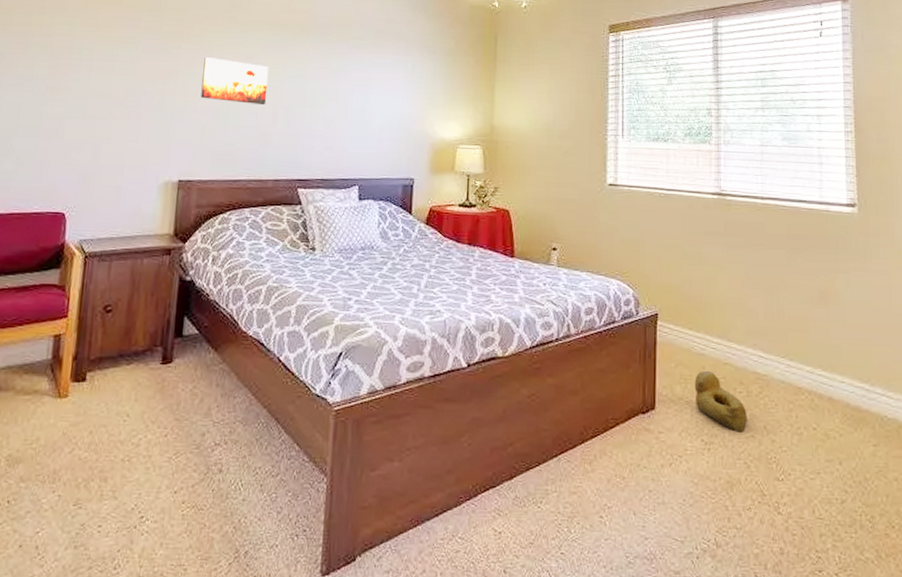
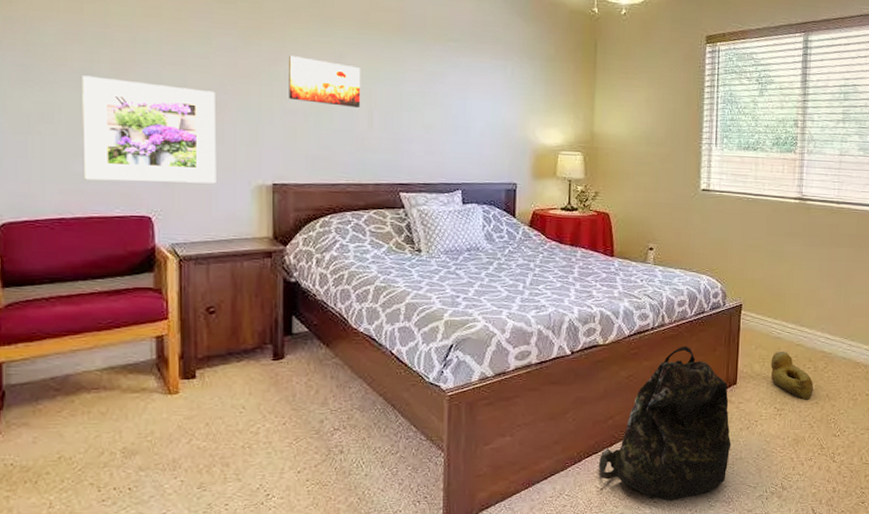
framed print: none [11,80,136,180] -> present [82,75,217,184]
backpack: none [497,361,651,553] -> present [599,346,731,501]

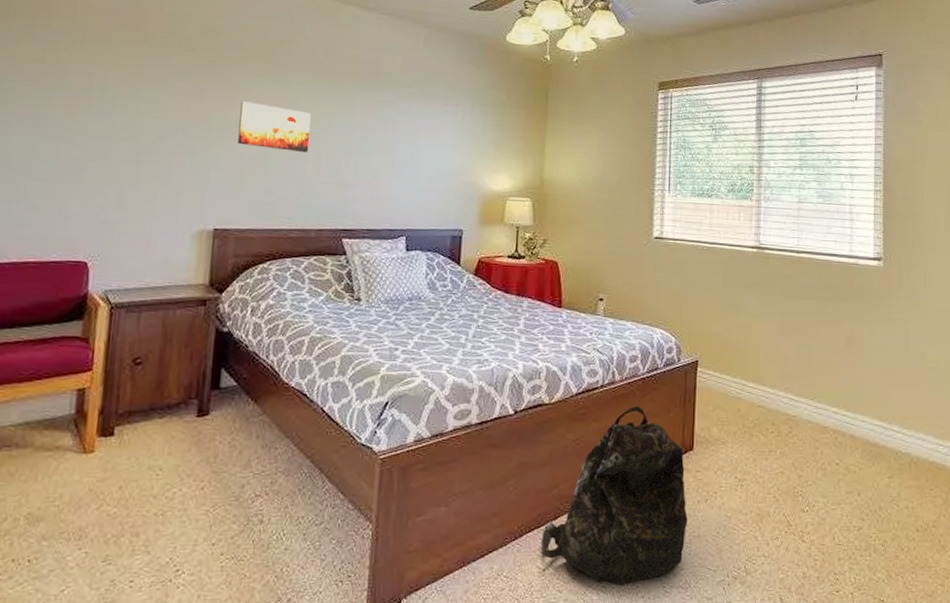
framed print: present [82,75,217,184] -> none [25,120,165,228]
rubber duck: present [771,352,813,399] -> none [730,414,777,468]

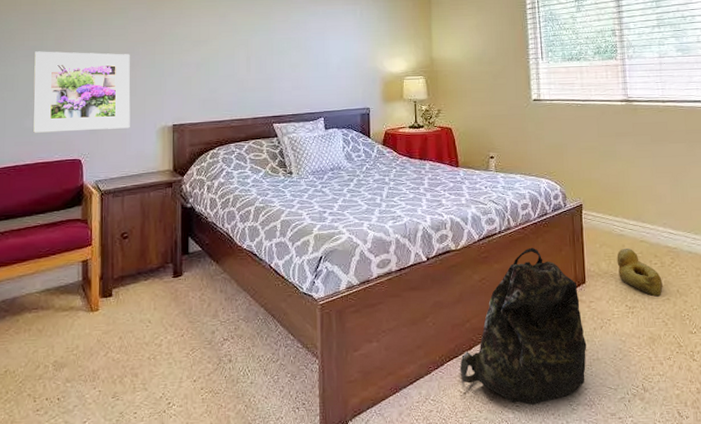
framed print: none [25,120,165,228] -> present [33,51,131,133]
wall art: present [237,101,312,152] -> none [185,19,240,56]
rubber duck: none [730,414,777,468] -> present [617,248,663,296]

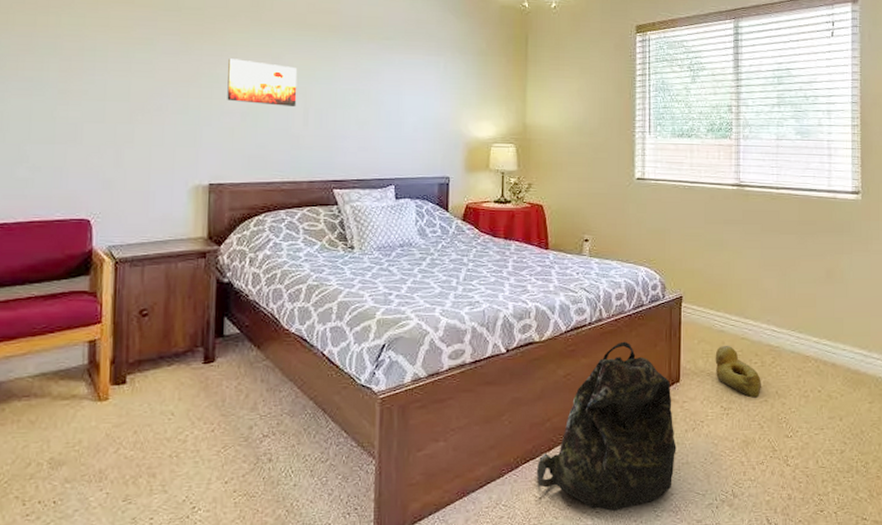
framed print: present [33,51,131,133] -> none [28,84,157,185]
wall art: none [185,19,240,56] -> present [227,58,298,106]

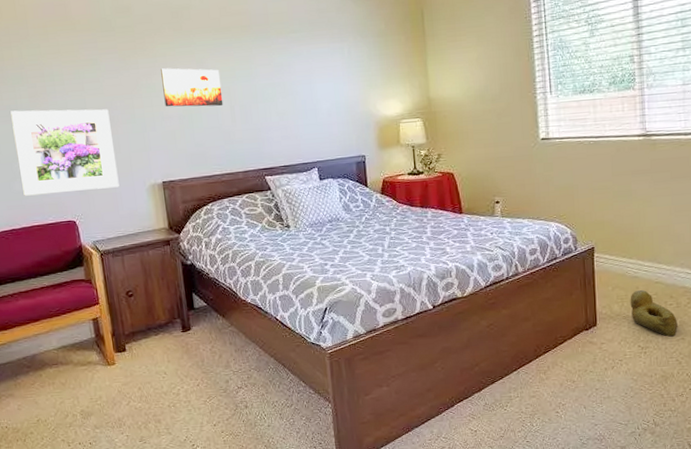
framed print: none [28,84,157,185] -> present [10,109,119,196]
backpack: present [537,341,677,511] -> none [470,292,598,440]

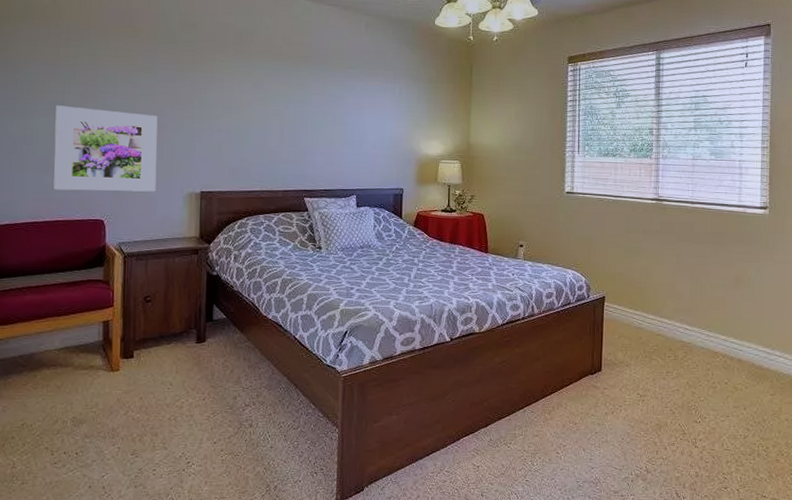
wall art: present [161,68,224,107] -> none [216,84,275,126]
rubber duck: present [630,290,678,336] -> none [633,341,674,386]

